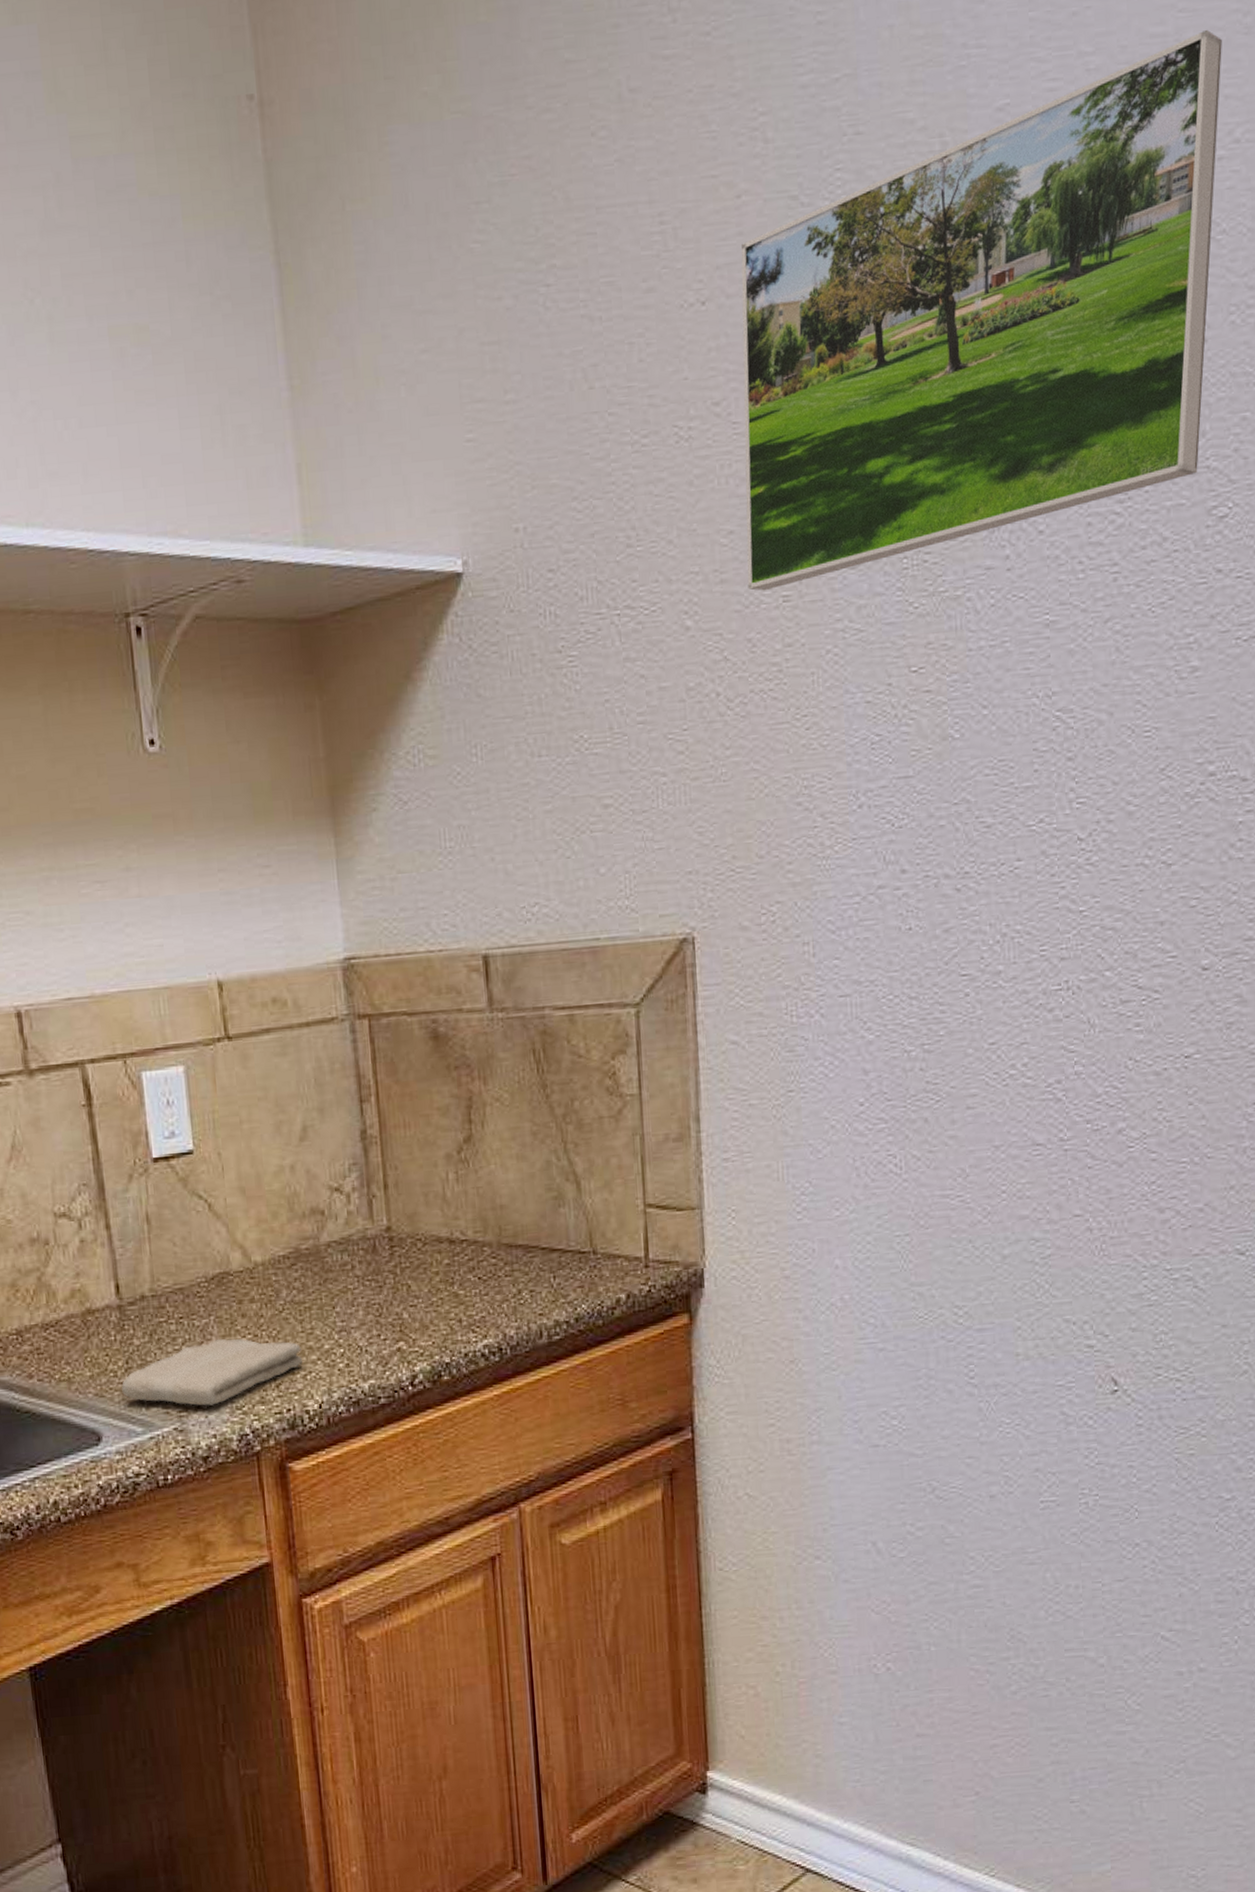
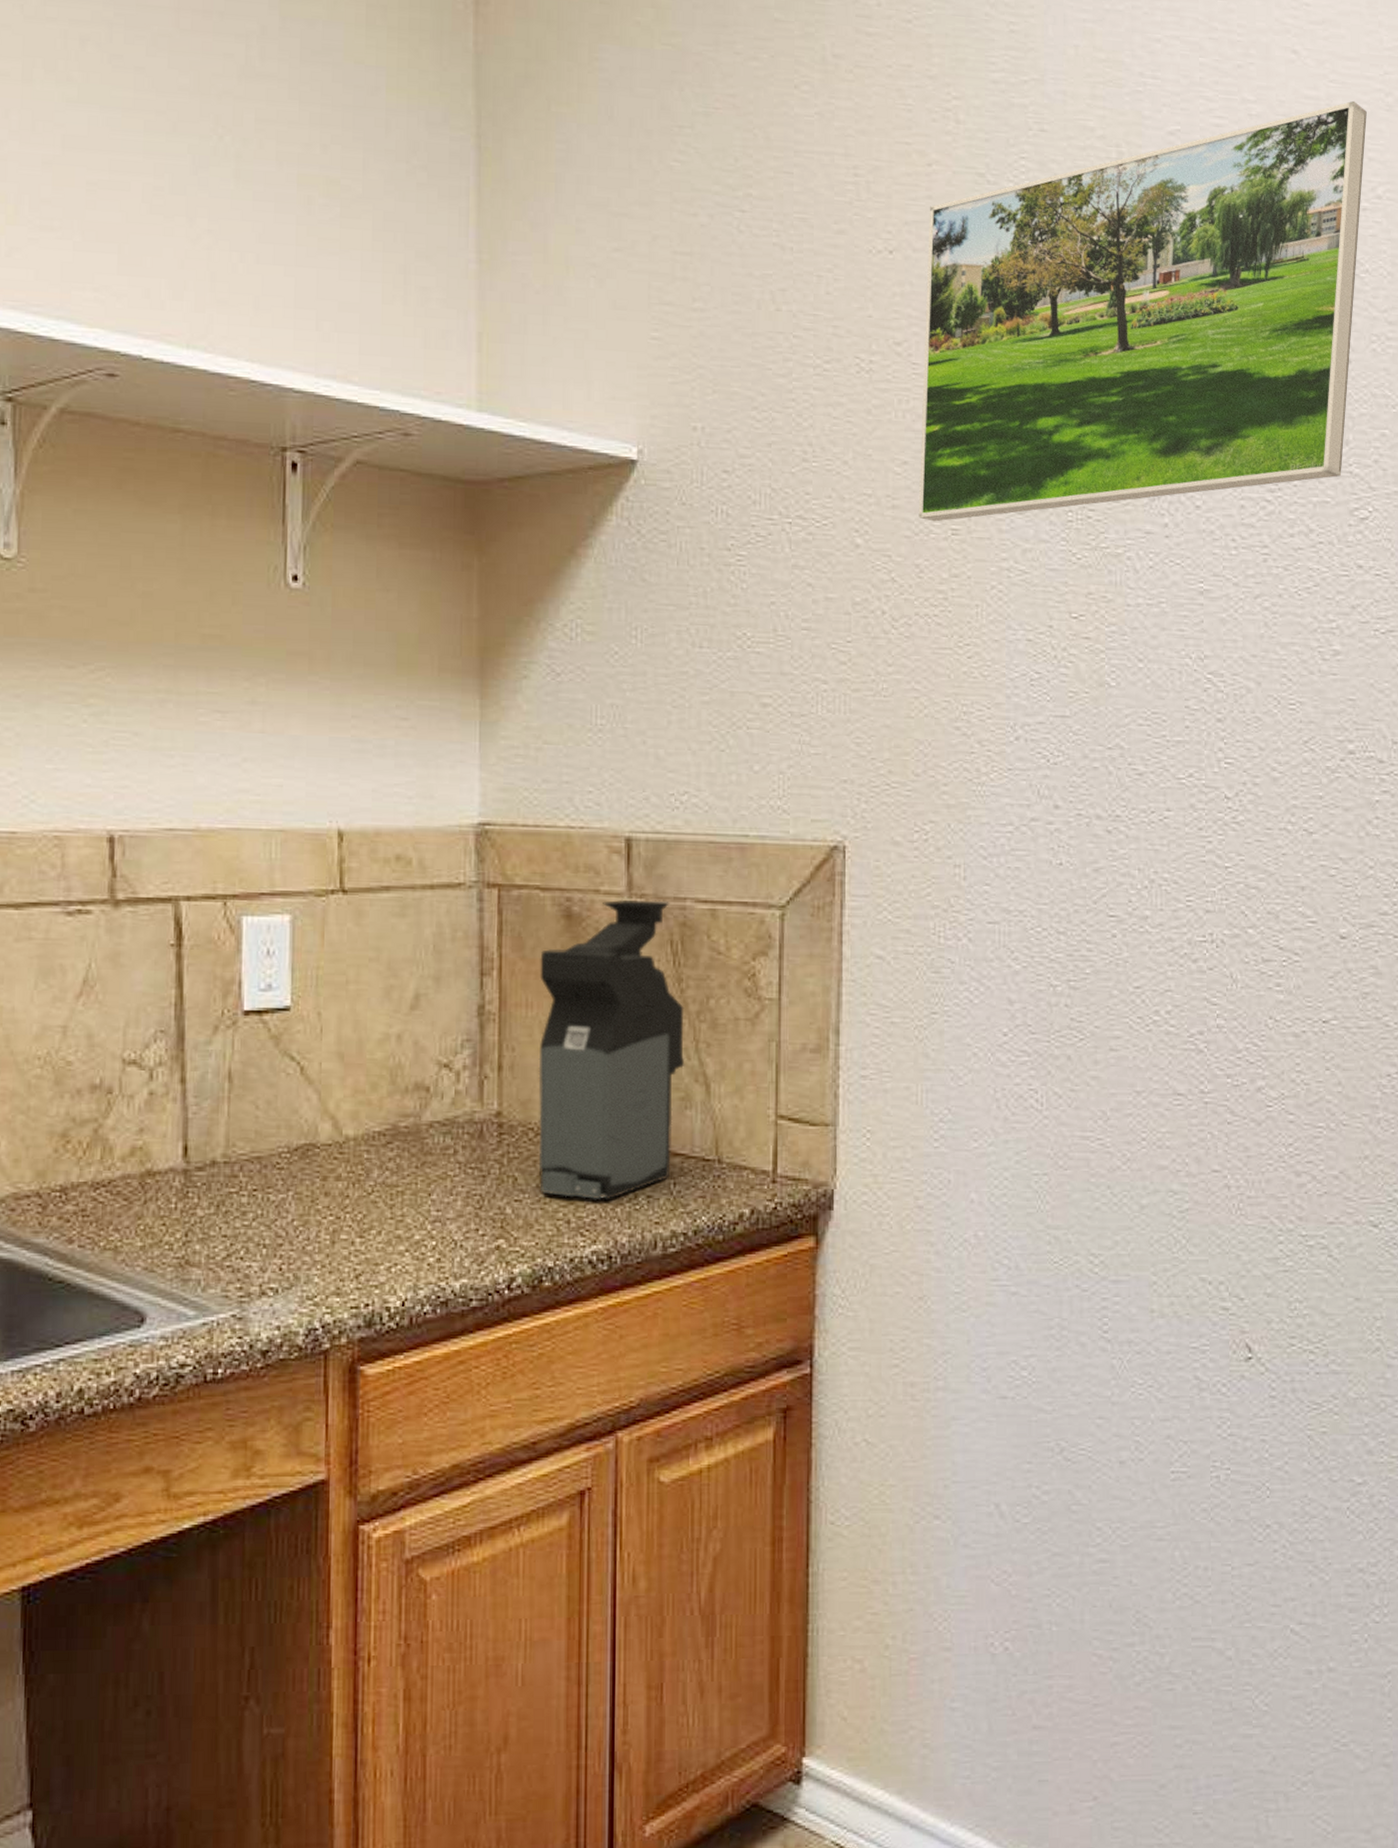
washcloth: present [121,1338,302,1406] -> none [175,1217,388,1292]
coffee maker: none [413,1011,556,1299] -> present [538,899,685,1201]

